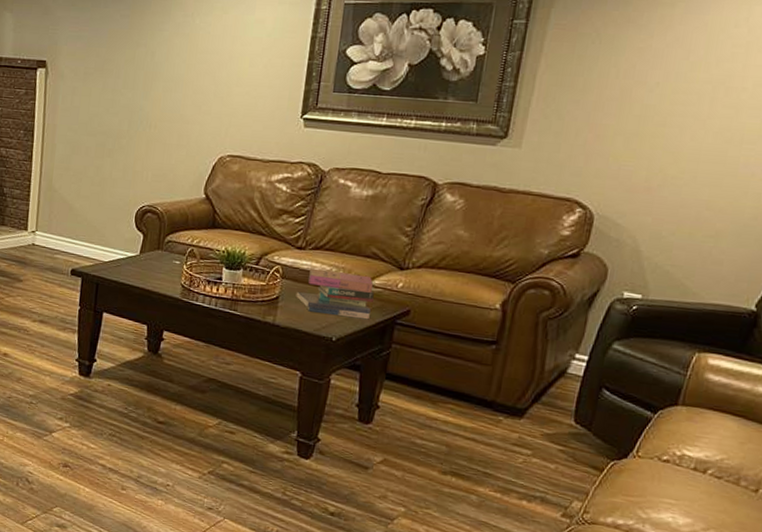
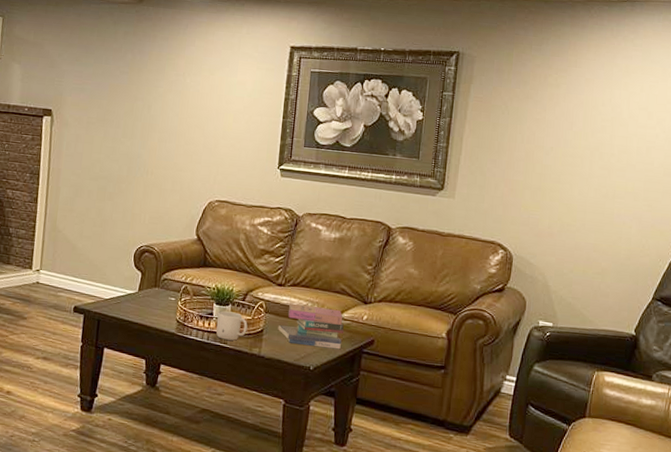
mug: none [225,275,261,308] -> present [215,311,248,341]

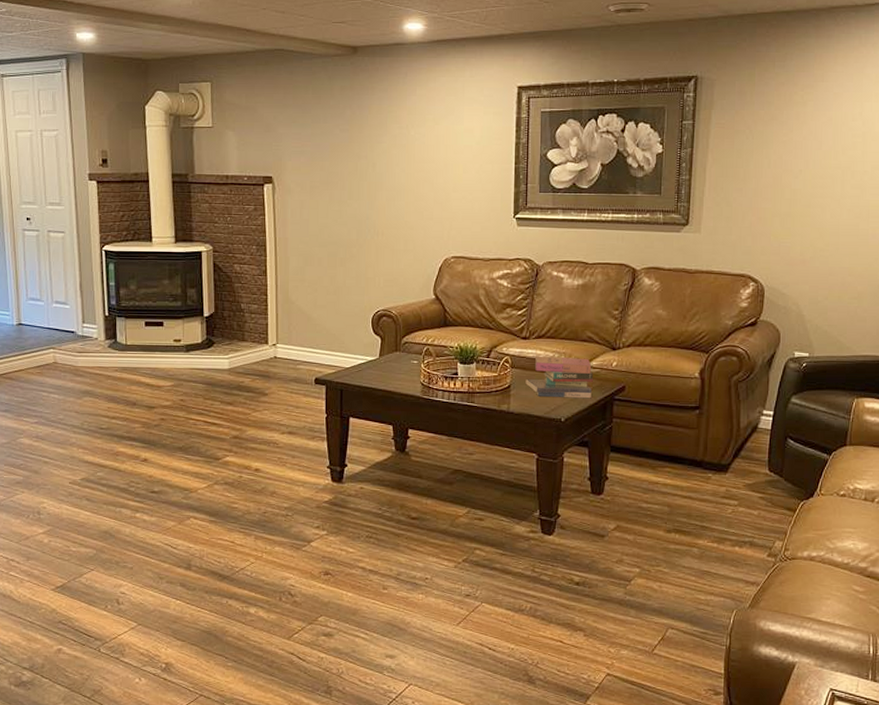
mug: present [215,311,248,341] -> none [462,370,494,399]

